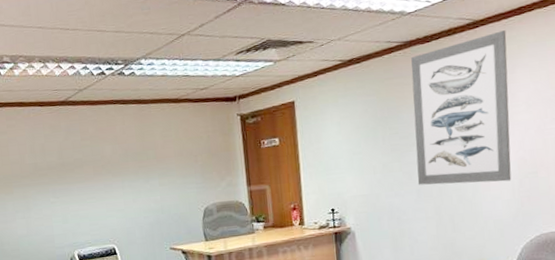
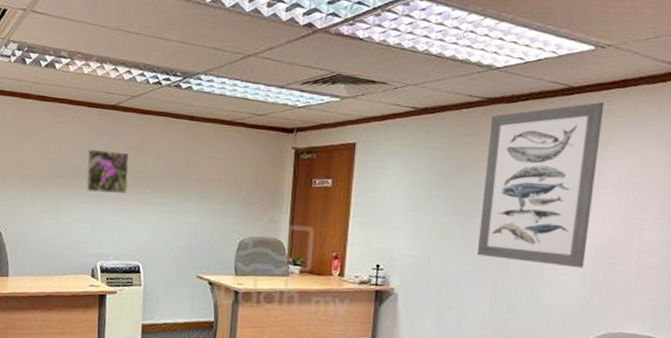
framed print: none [46,143,91,186] -> present [85,149,129,193]

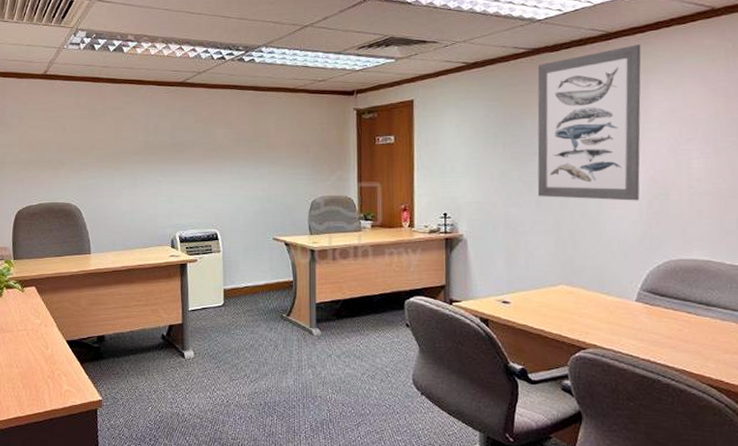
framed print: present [85,149,129,193] -> none [159,125,201,165]

